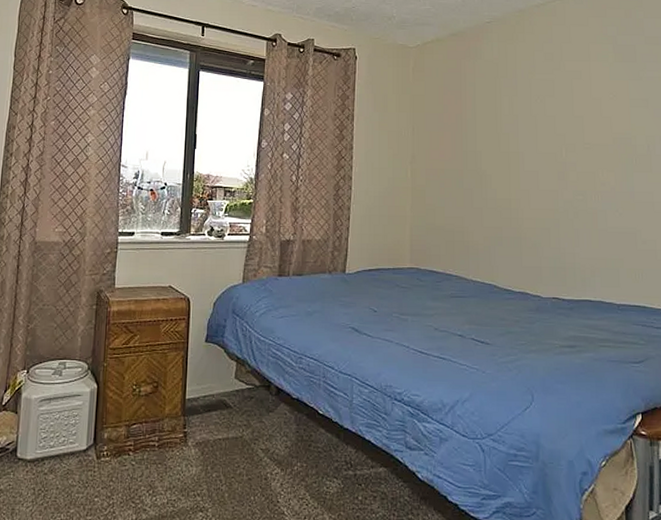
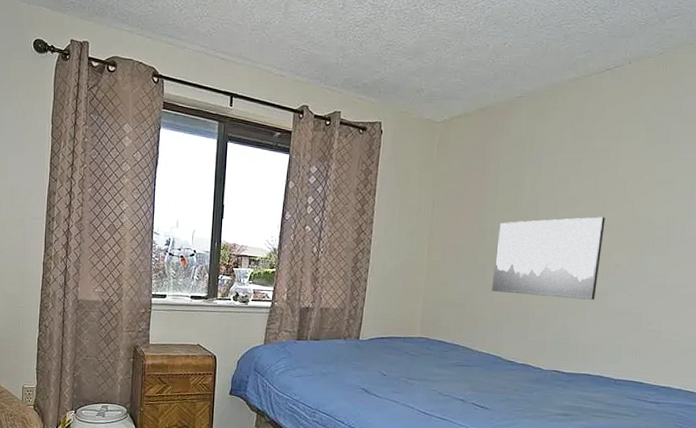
wall art: none [480,135,587,220] -> present [492,216,606,300]

